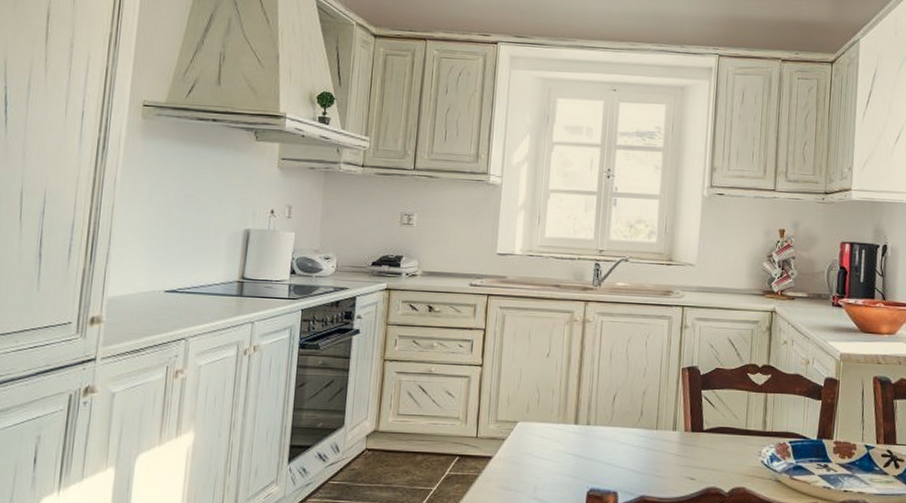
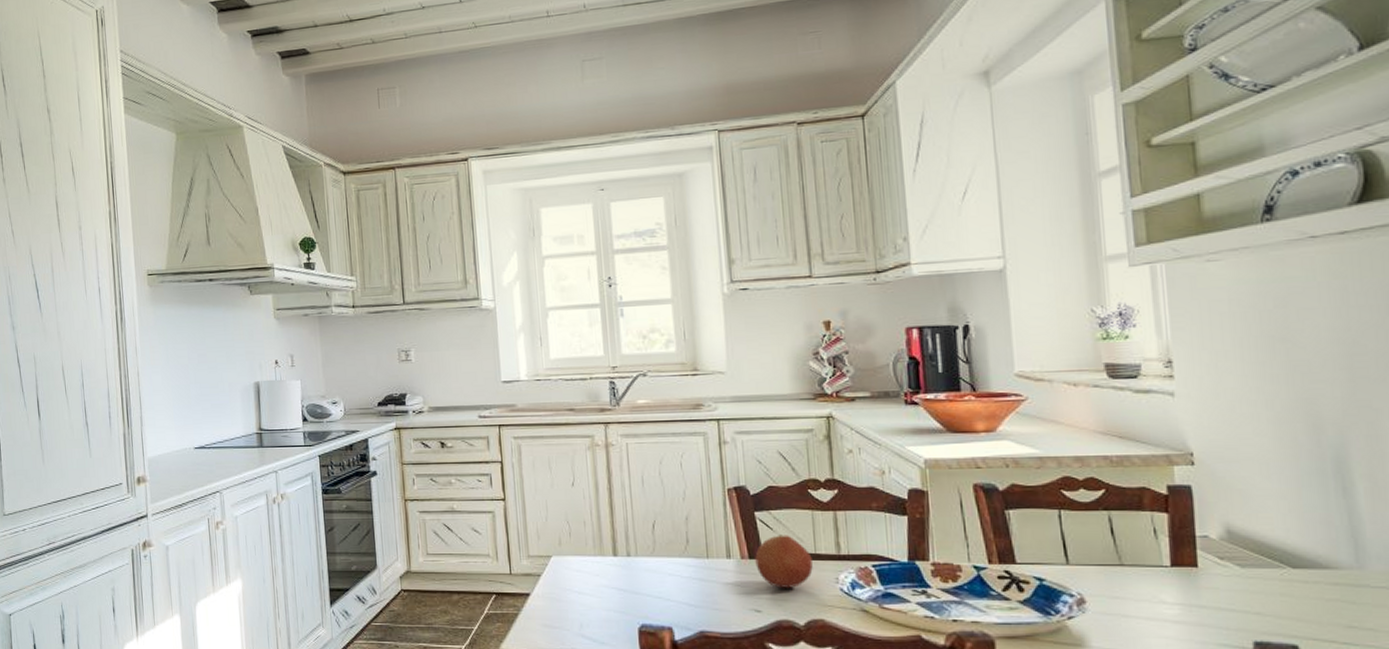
fruit: none [696,411,743,459] -> present [755,535,813,588]

